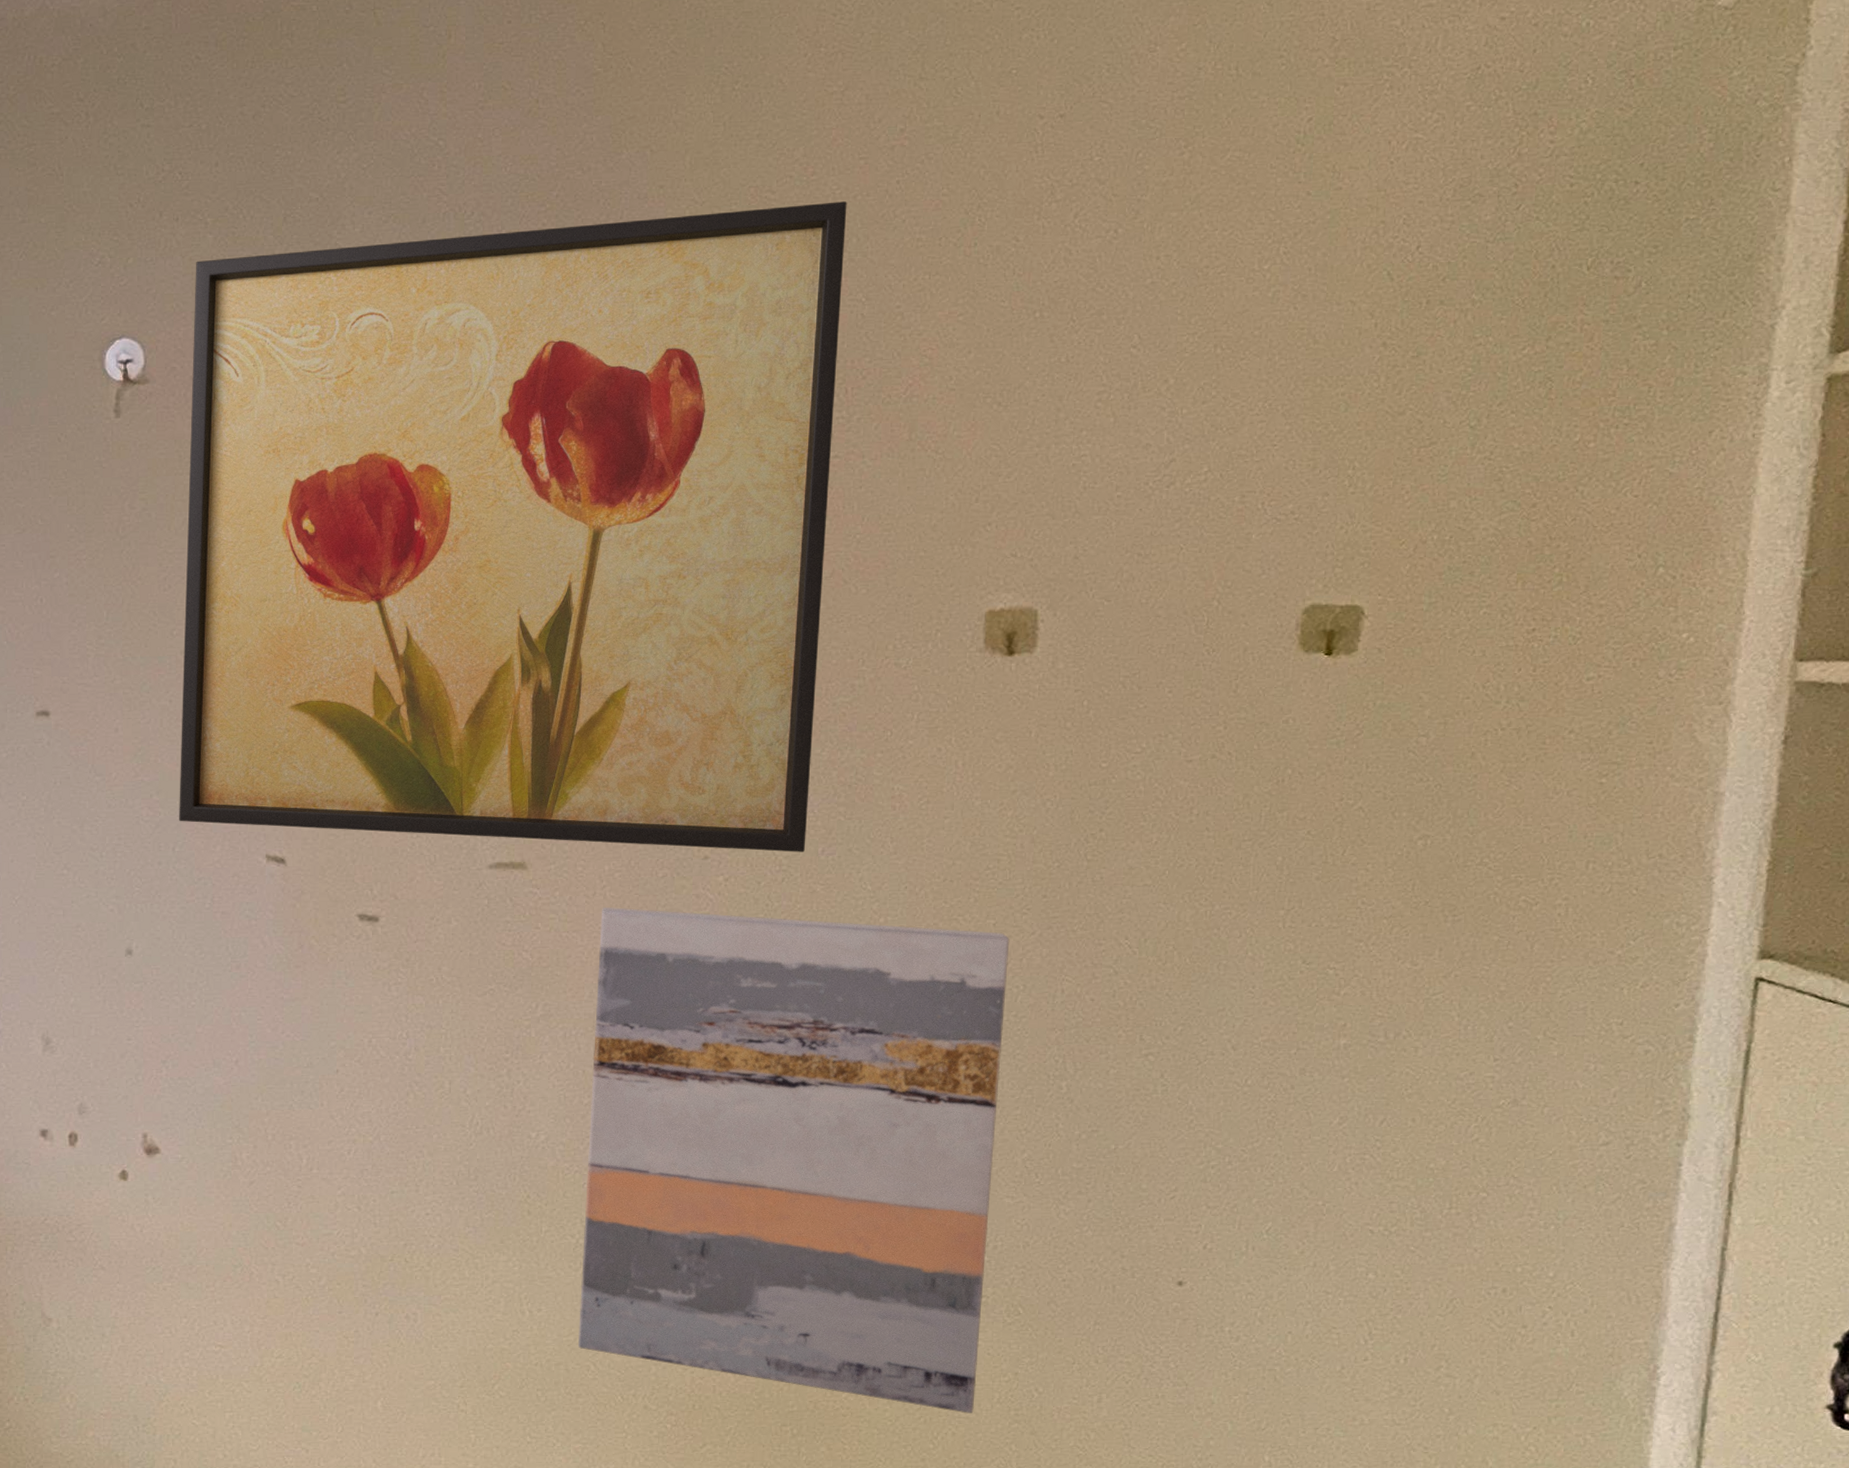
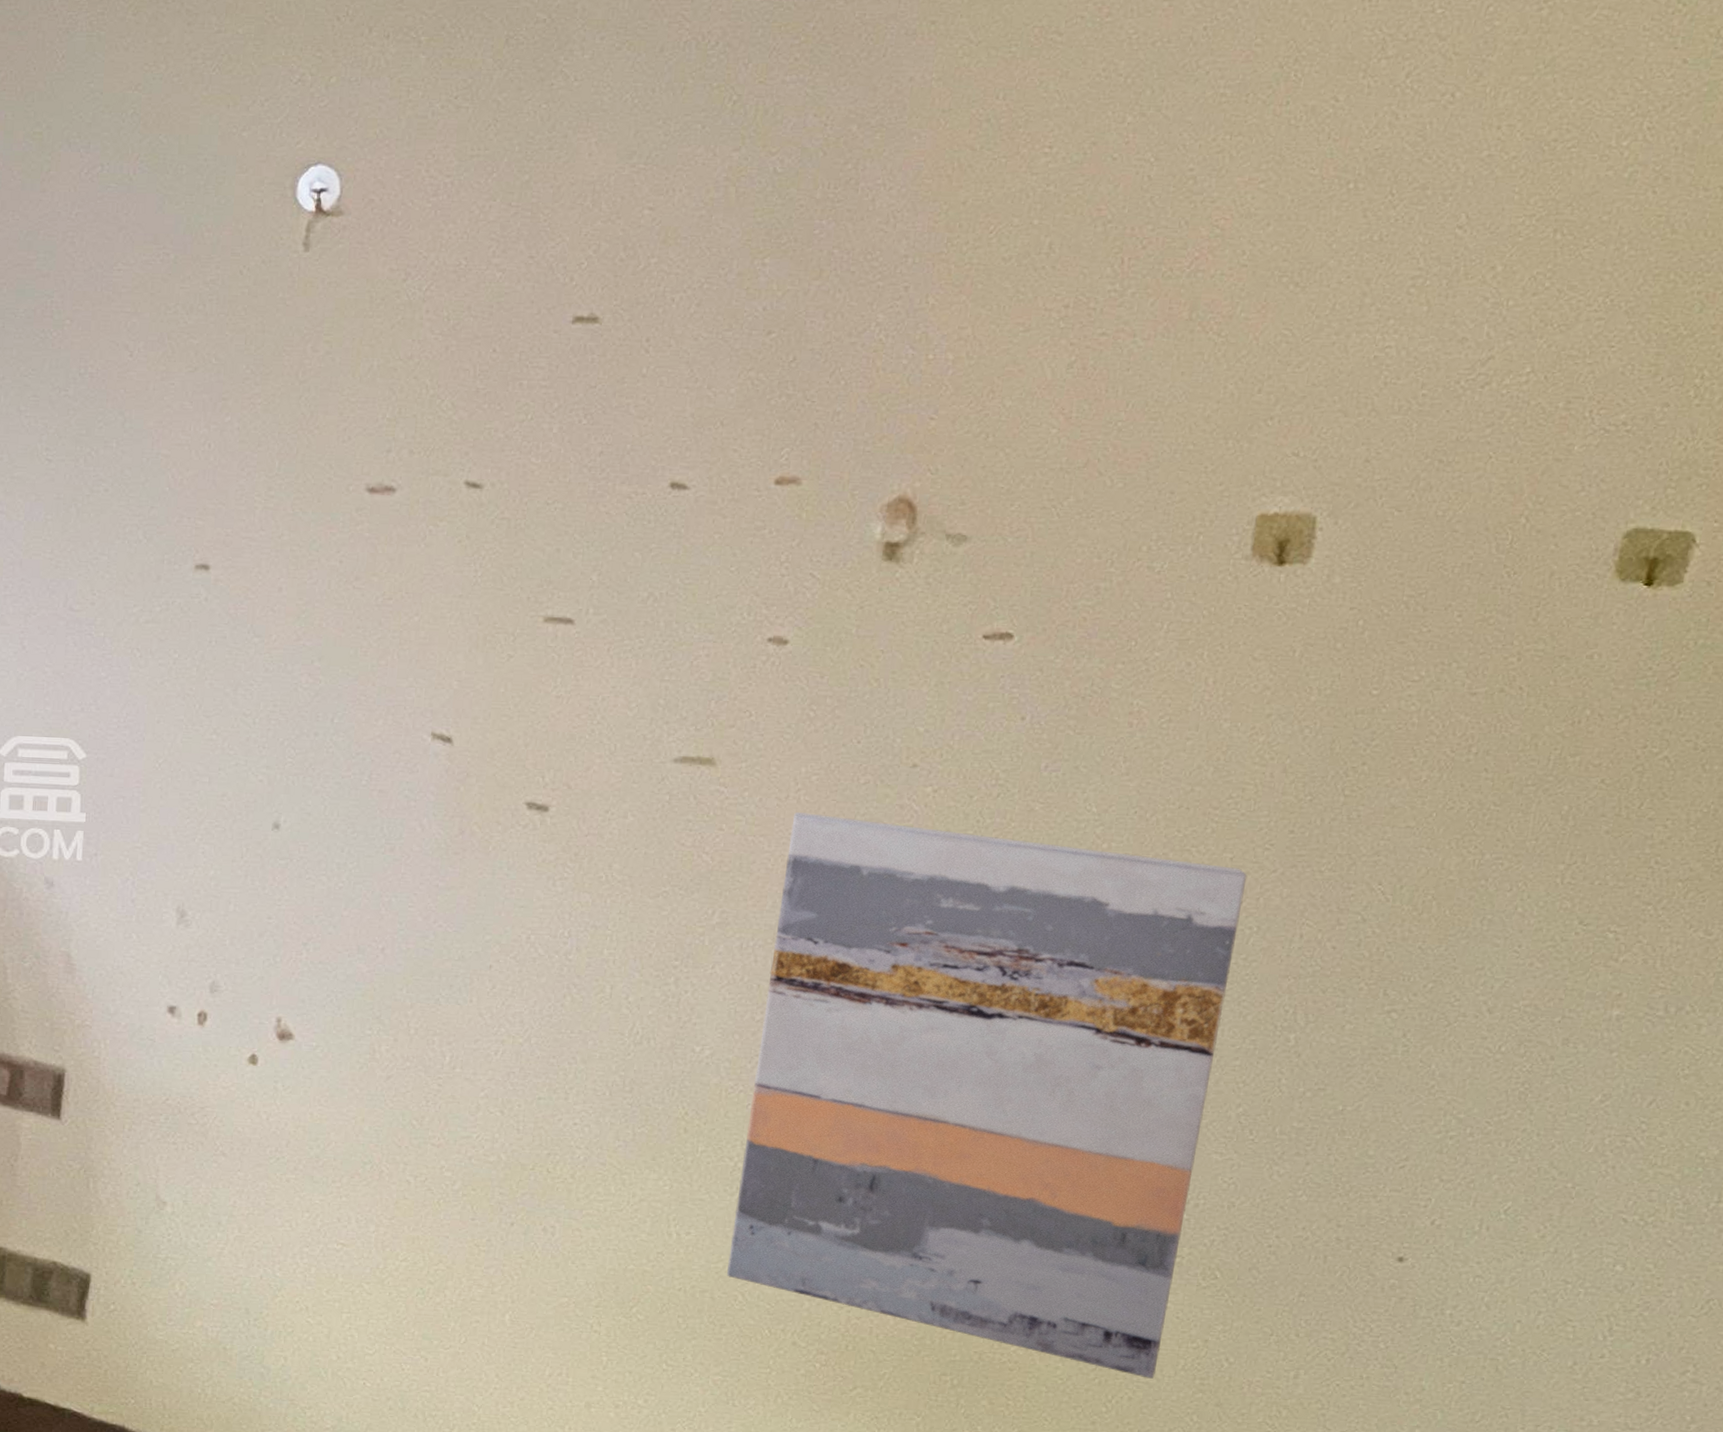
wall art: present [179,201,847,852] -> none [340,47,1144,767]

